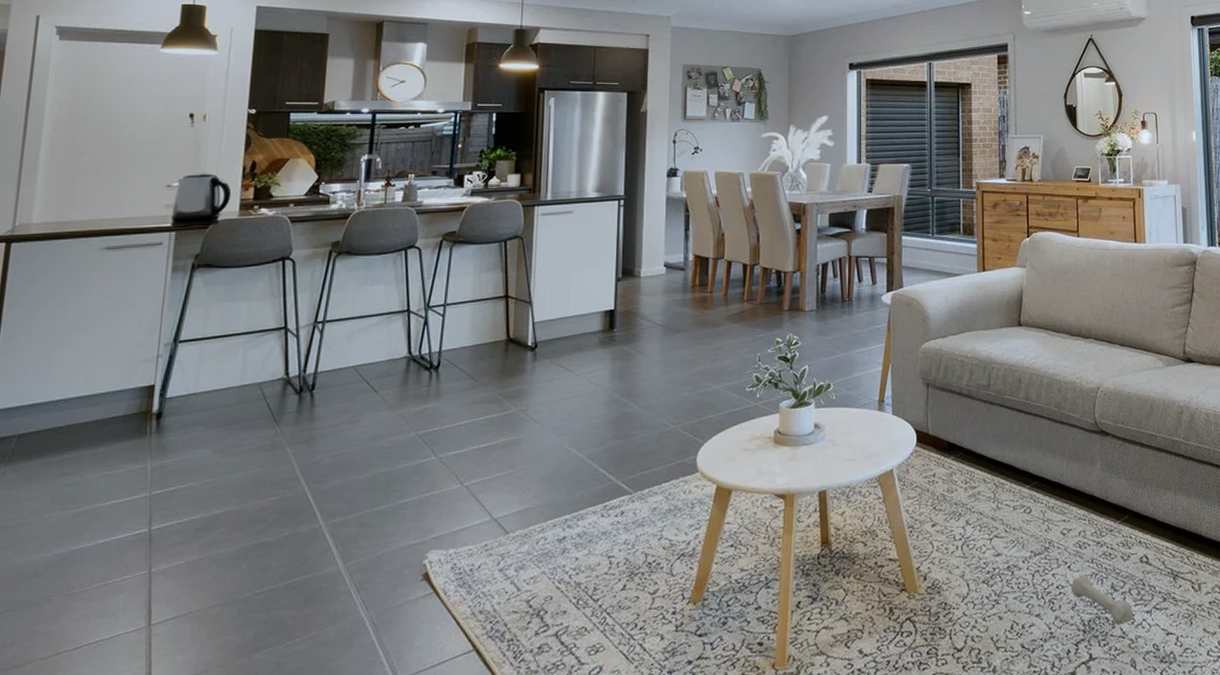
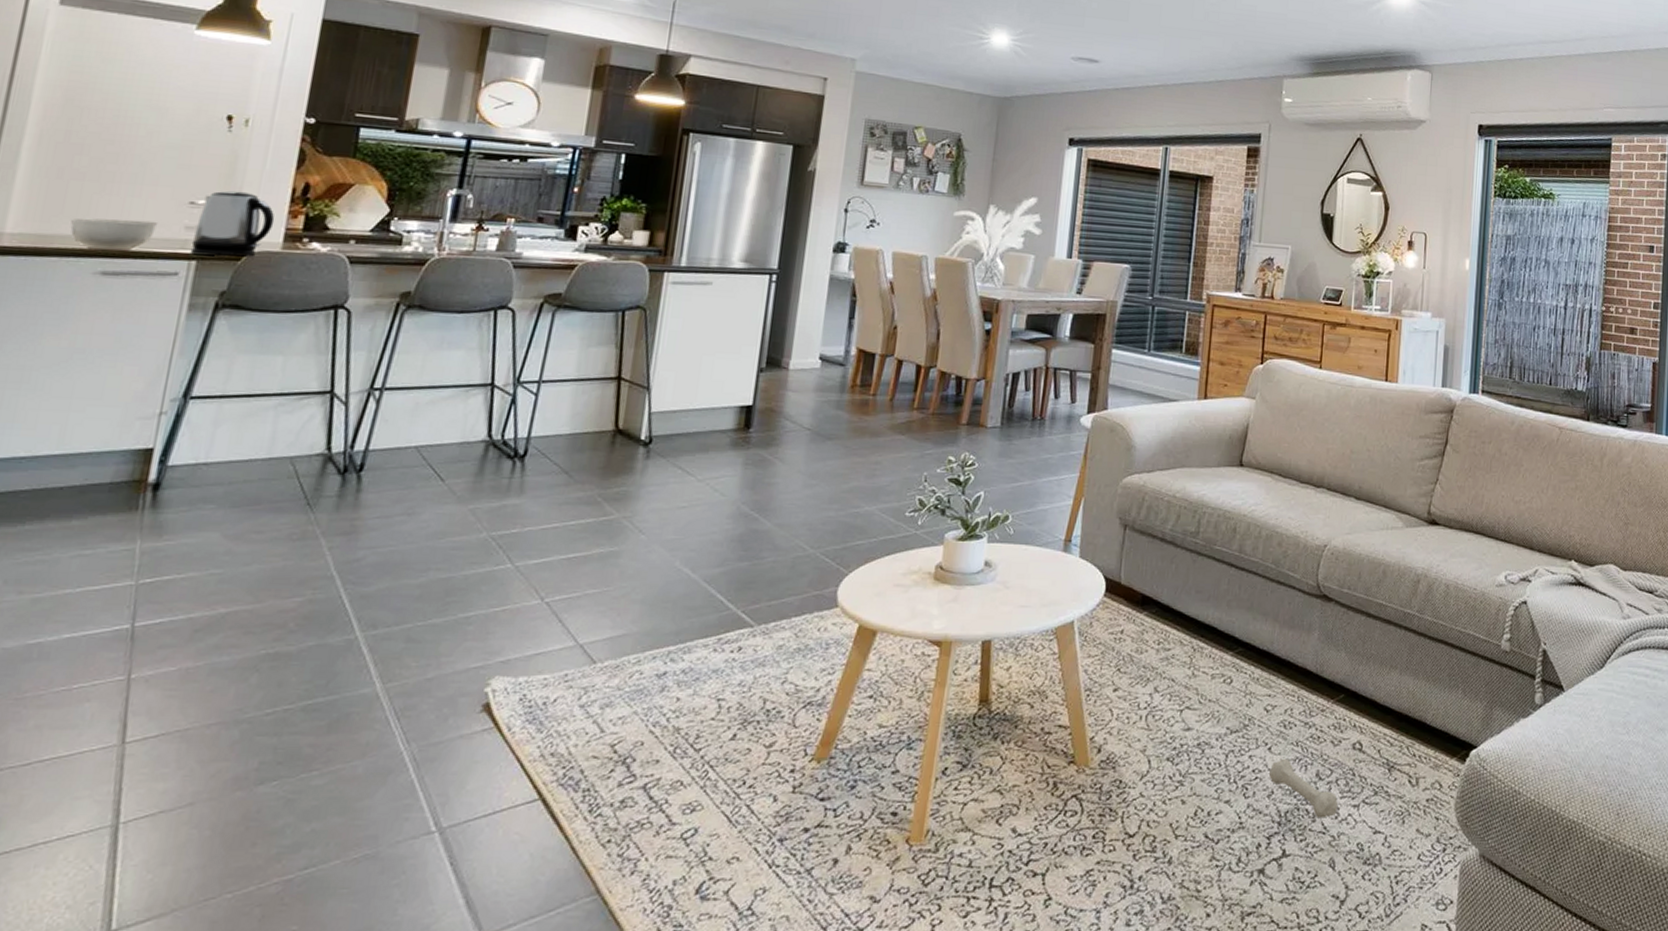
bowl: none [80,203,145,231] -> present [70,217,159,252]

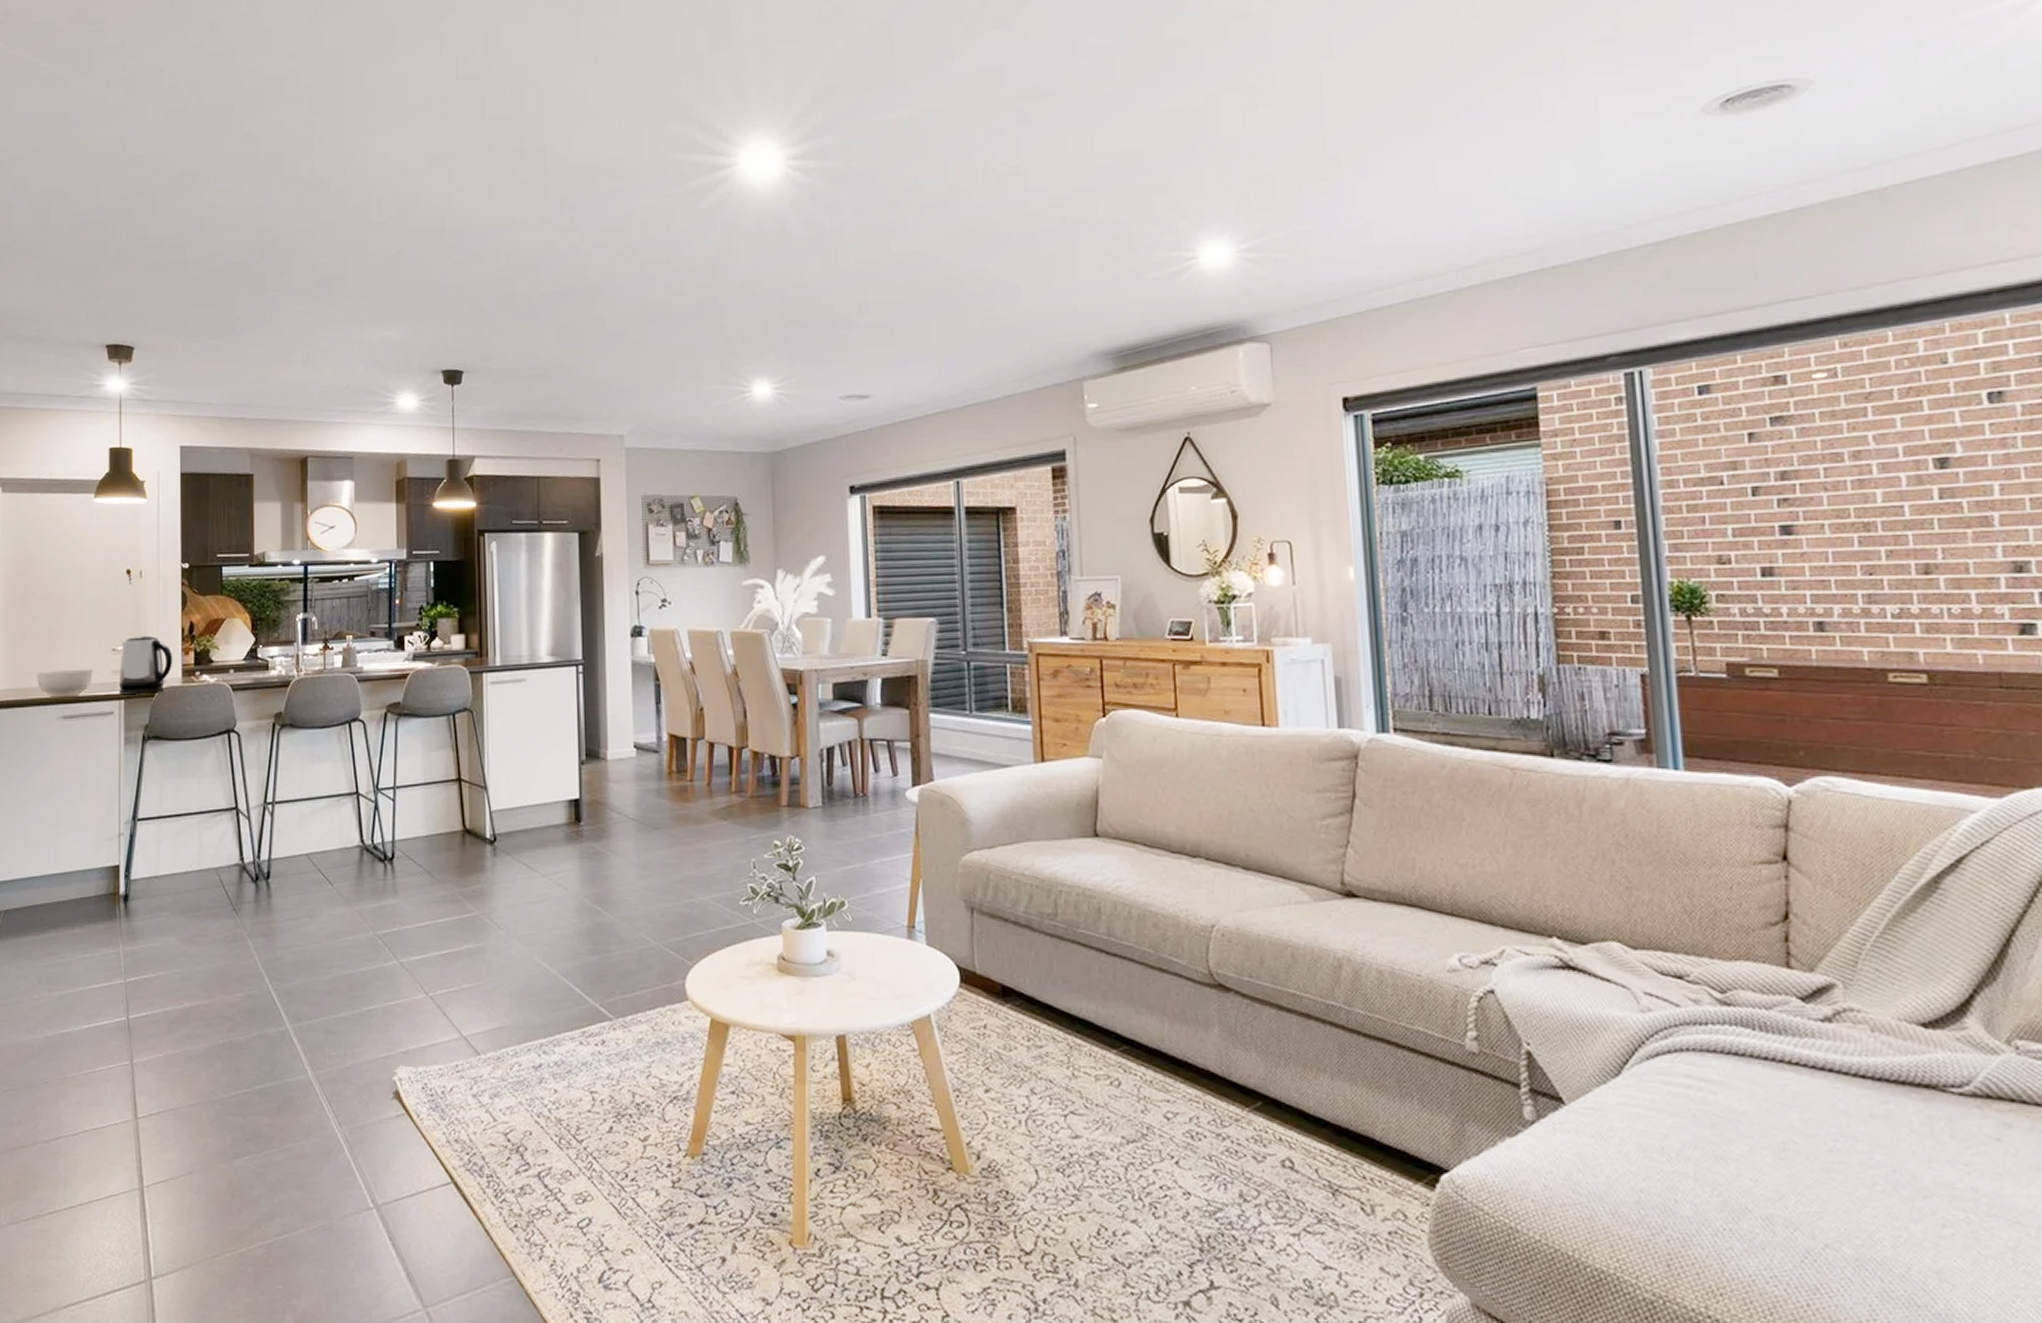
dog toy: present [1269,758,1339,818] -> none [1181,1174,1273,1247]

